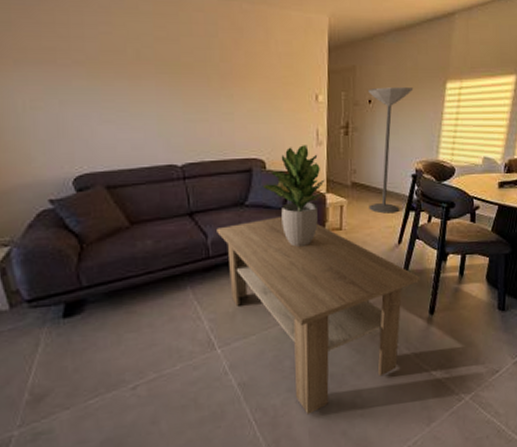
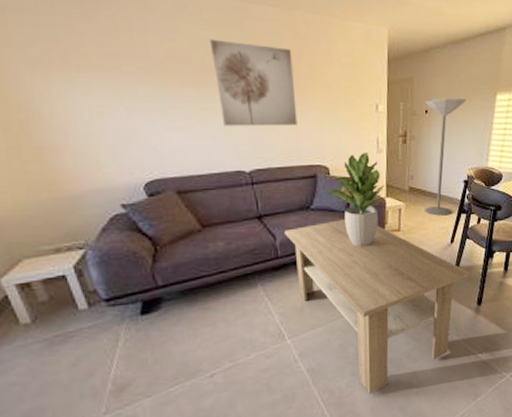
wall art: none [145,31,233,119] -> present [209,39,298,127]

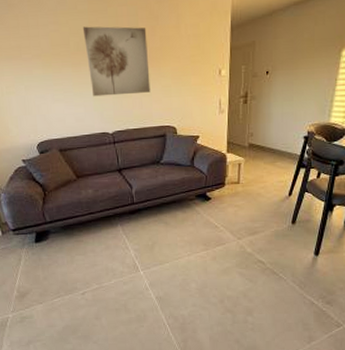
coffee table: present [284,219,470,394] -> none [139,173,308,324]
potted plant: present [326,152,388,247] -> none [174,113,228,196]
floor lamp: present [425,98,467,216] -> none [264,57,309,170]

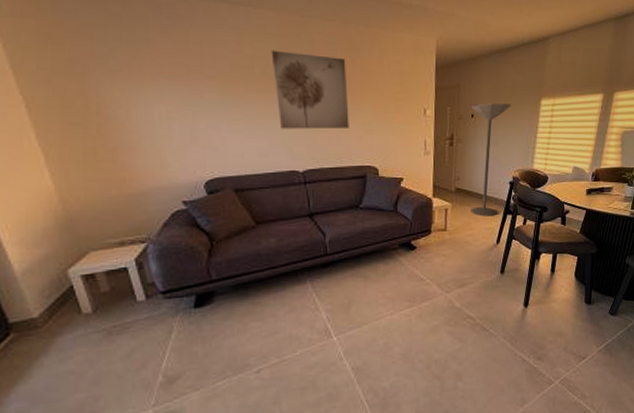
floor lamp: none [264,57,309,170] -> present [471,103,512,217]

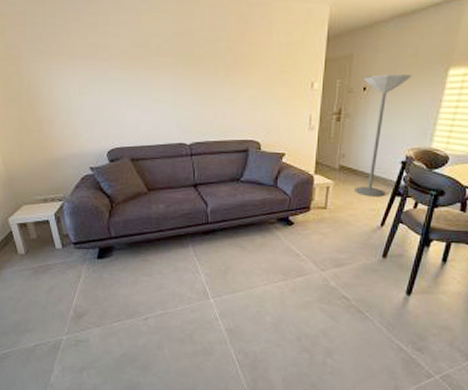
wall art: present [271,50,349,130] -> none [165,27,235,104]

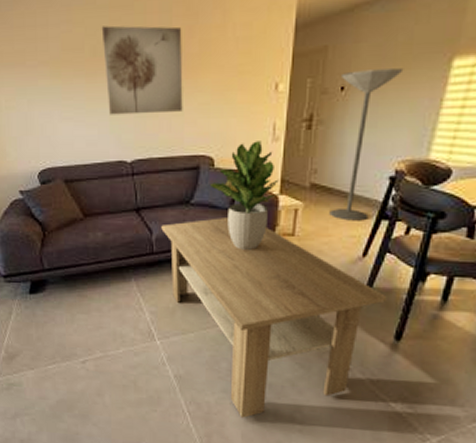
wall art: none [165,27,235,104] -> present [101,25,183,115]
coffee table: none [215,193,400,364] -> present [161,218,387,418]
potted plant: none [256,129,316,221] -> present [209,141,282,250]

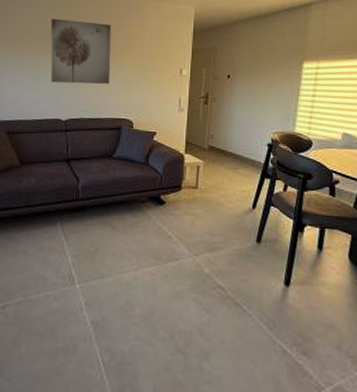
coffee table: present [161,218,387,418] -> none [87,170,275,368]
potted plant: present [209,141,282,250] -> none [129,110,187,200]
floor lamp: present [329,68,404,221] -> none [224,65,271,178]

